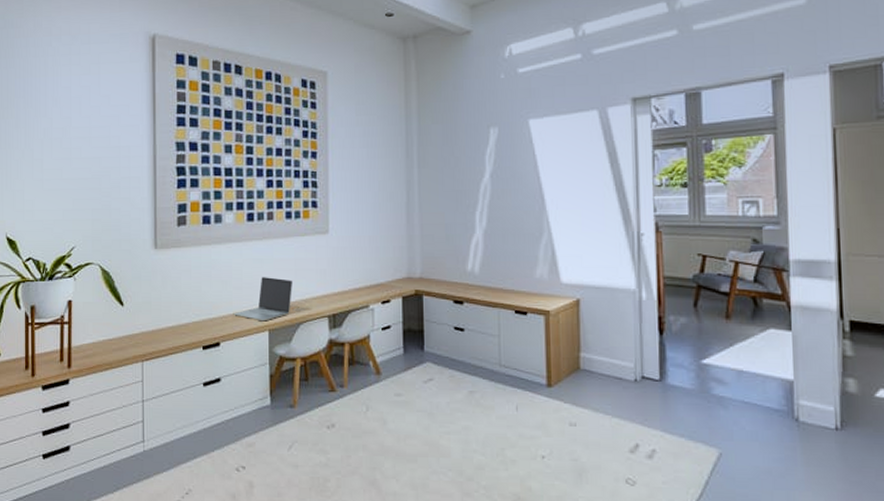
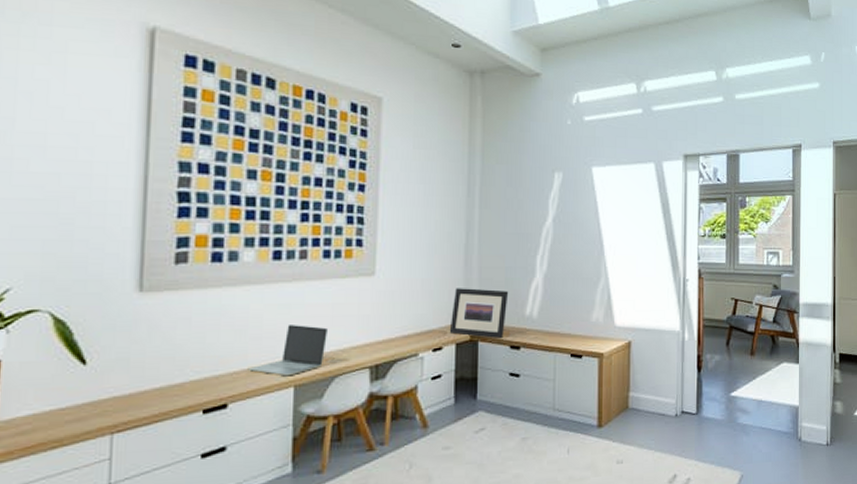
picture frame: none [395,244,450,294] -> present [449,288,509,339]

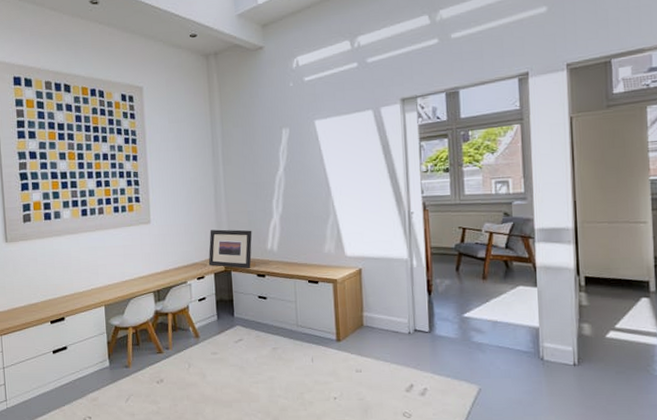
laptop: present [247,325,327,377] -> none [74,262,123,299]

